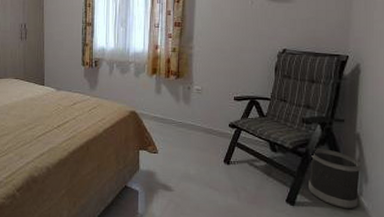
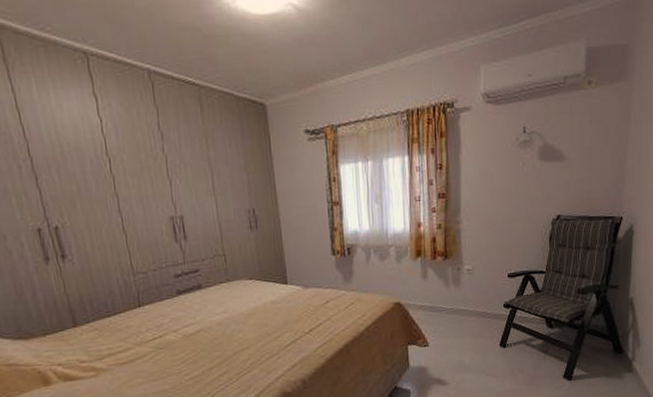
wastebasket: present [309,148,361,209] -> none [585,318,634,376]

